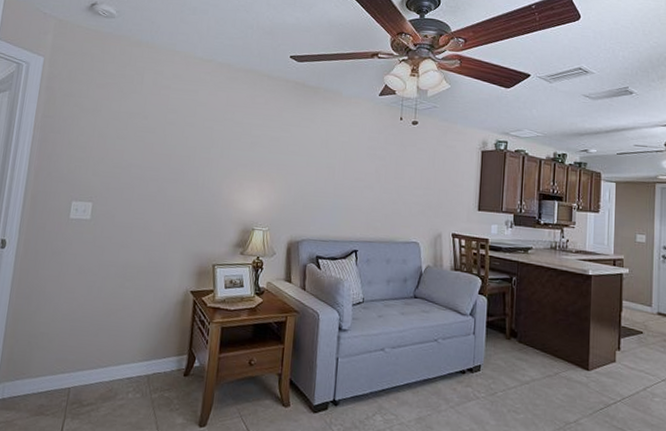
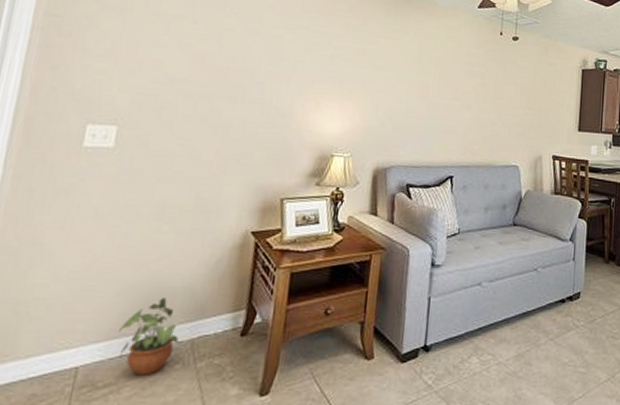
potted plant: none [97,340,138,400] -> present [119,298,179,375]

